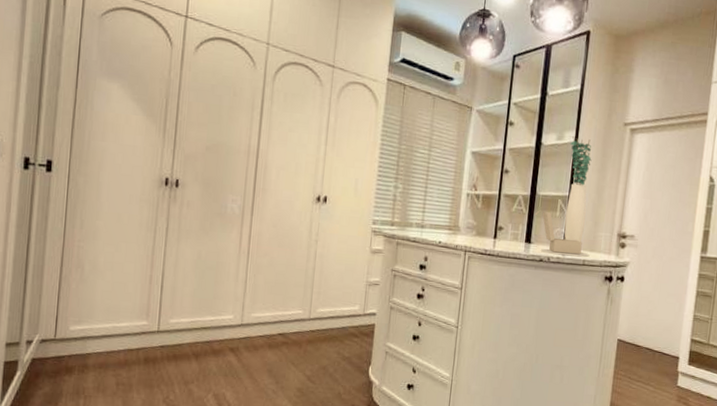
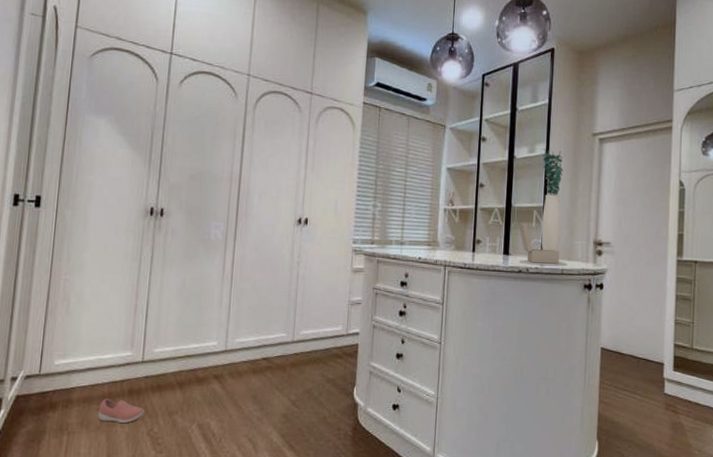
shoe: none [113,365,161,391] -> present [97,398,145,424]

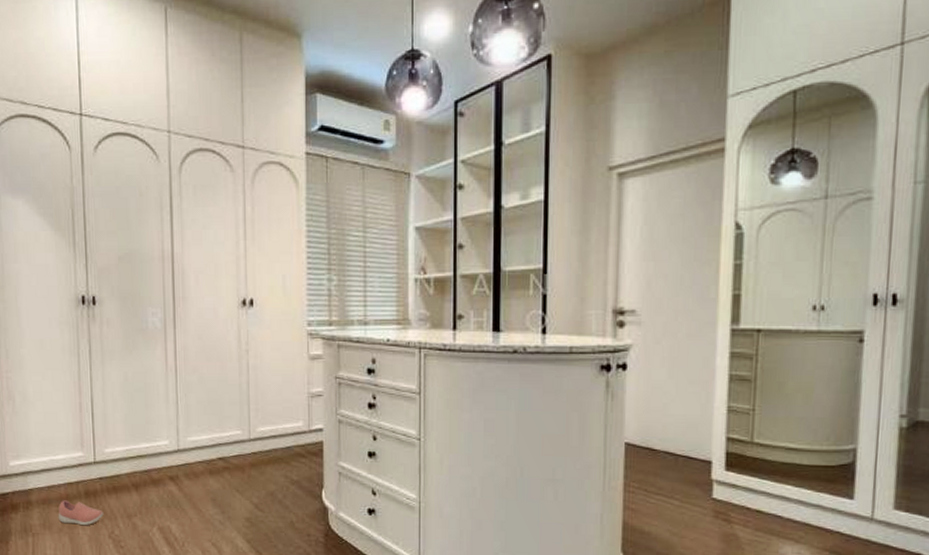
jewelry box: present [511,222,568,267] -> none [501,290,578,344]
vase: present [541,148,564,252] -> none [539,193,569,325]

